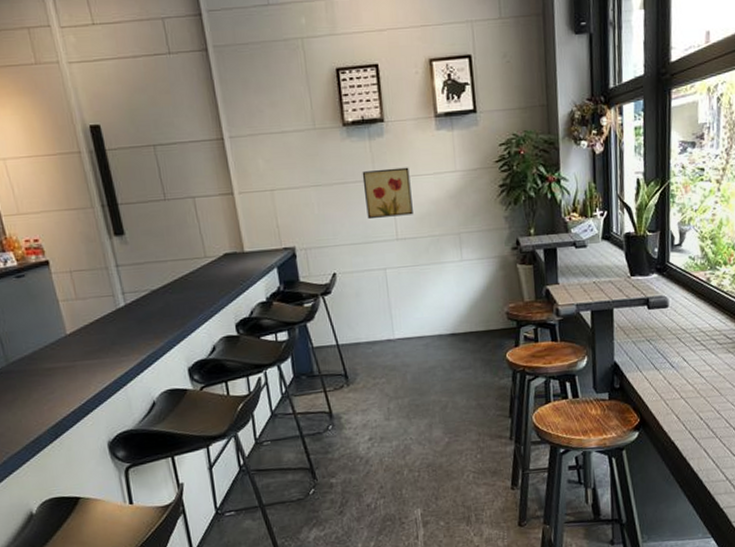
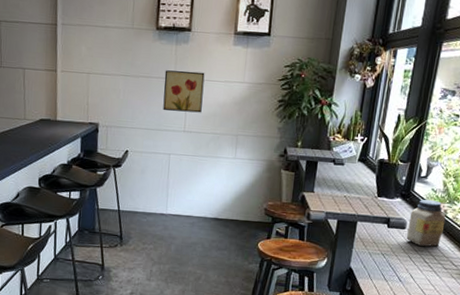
jar: none [670,269,711,325] -> present [407,199,446,247]

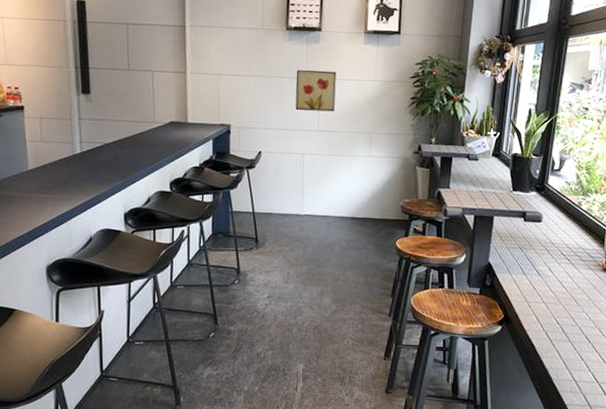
jar: present [407,199,446,247] -> none [543,192,581,240]

